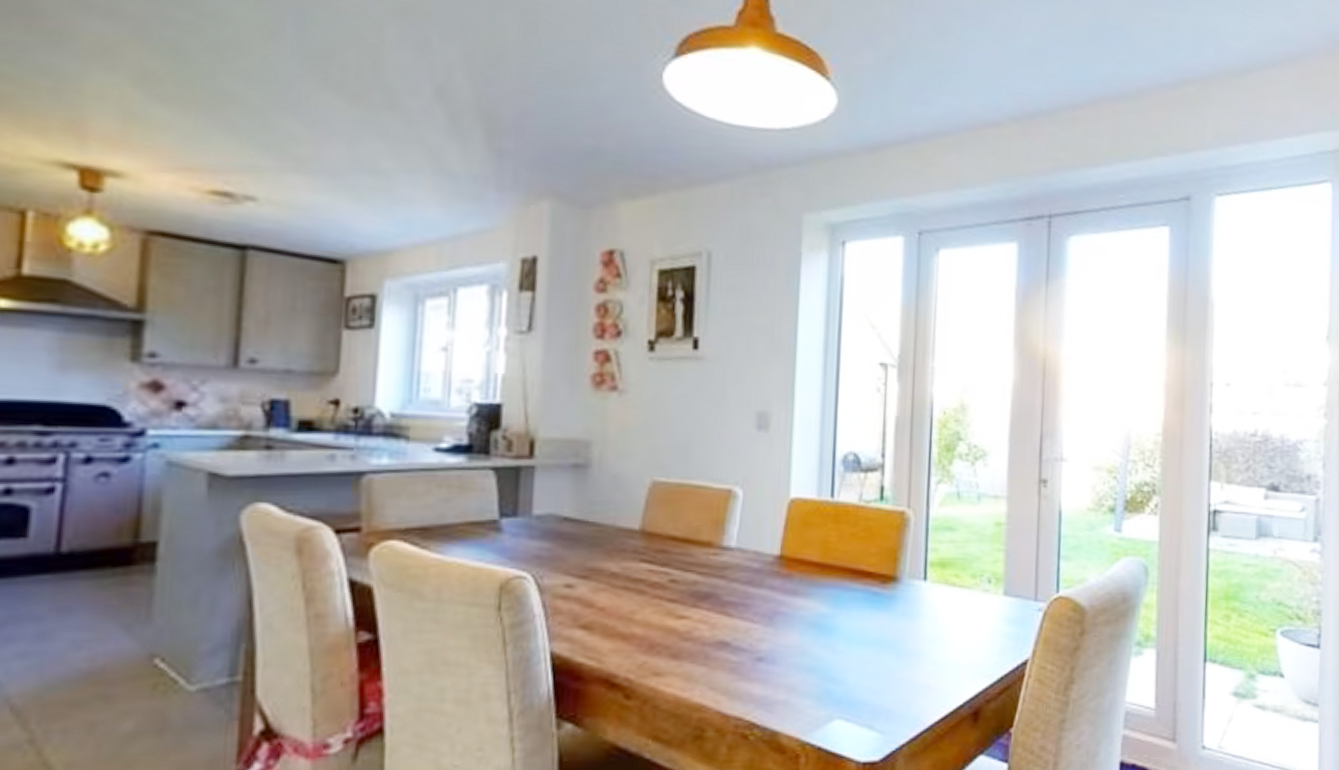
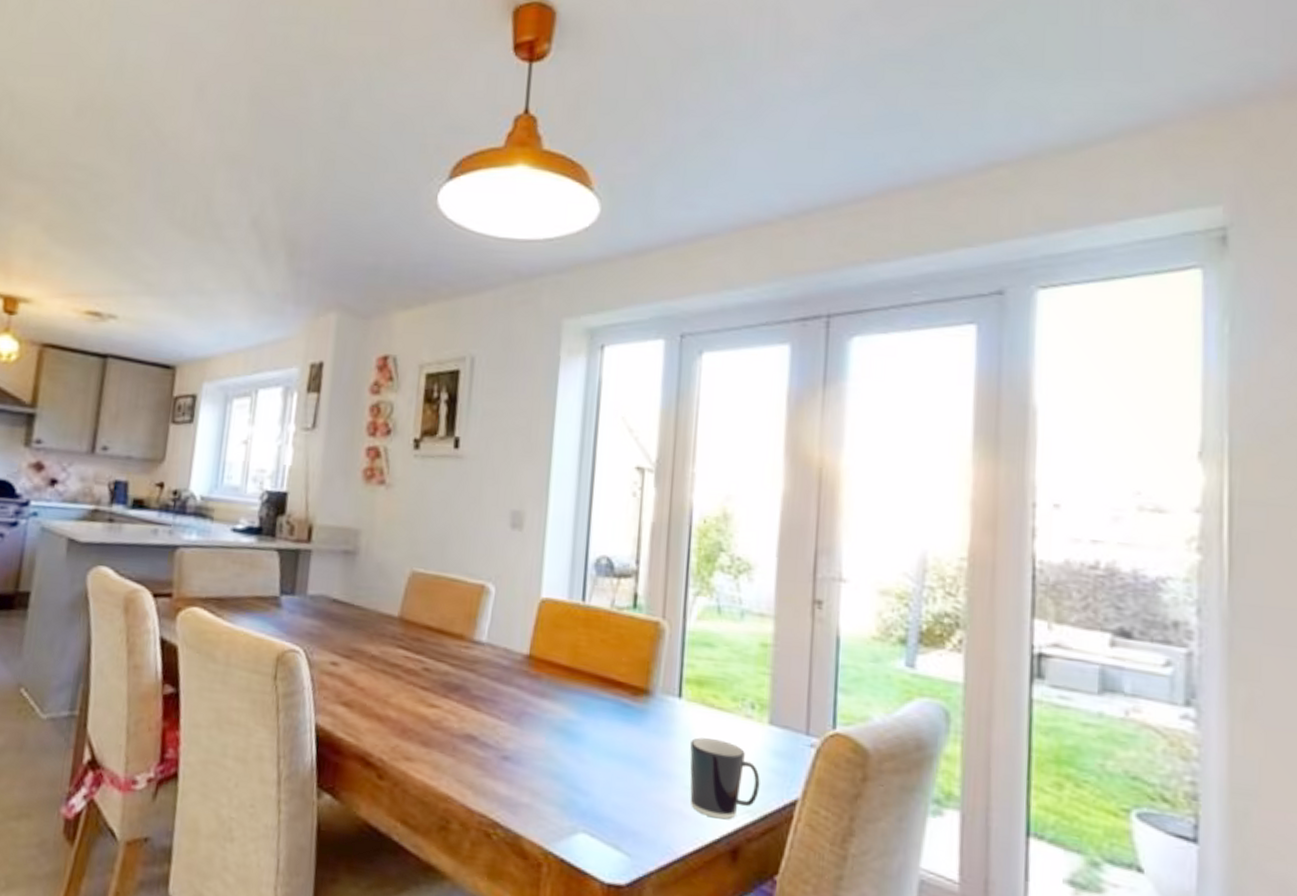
mug: none [935,615,997,687] -> present [689,737,760,820]

